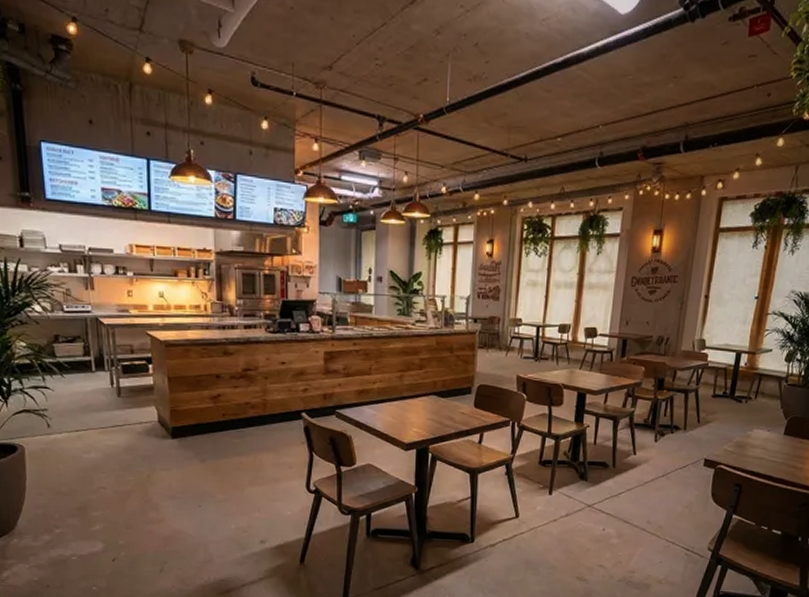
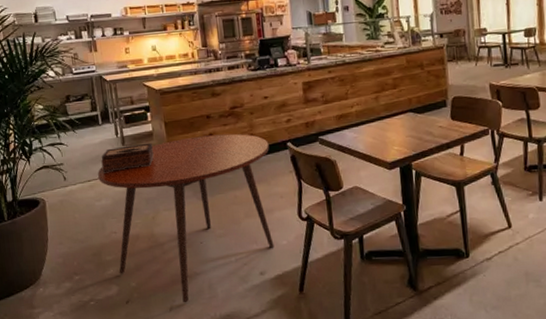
dining table: none [88,396,282,565] -> present [98,133,274,303]
tissue box: none [92,397,153,425] -> present [101,142,154,173]

